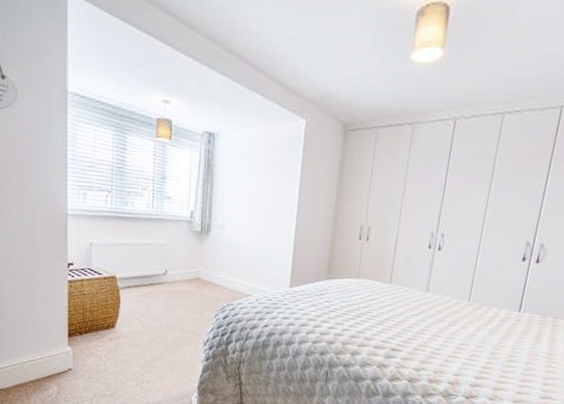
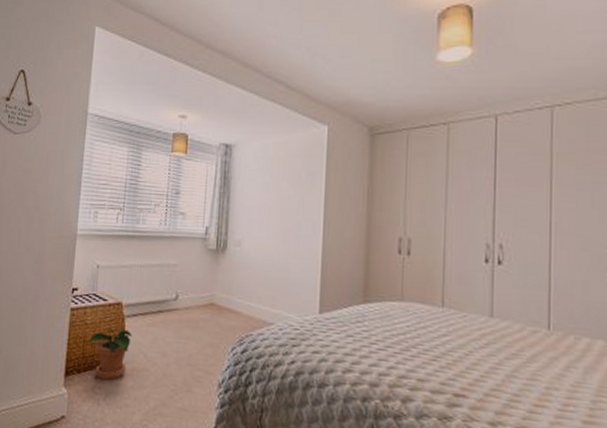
potted plant: none [86,297,127,341] -> present [87,327,132,381]

